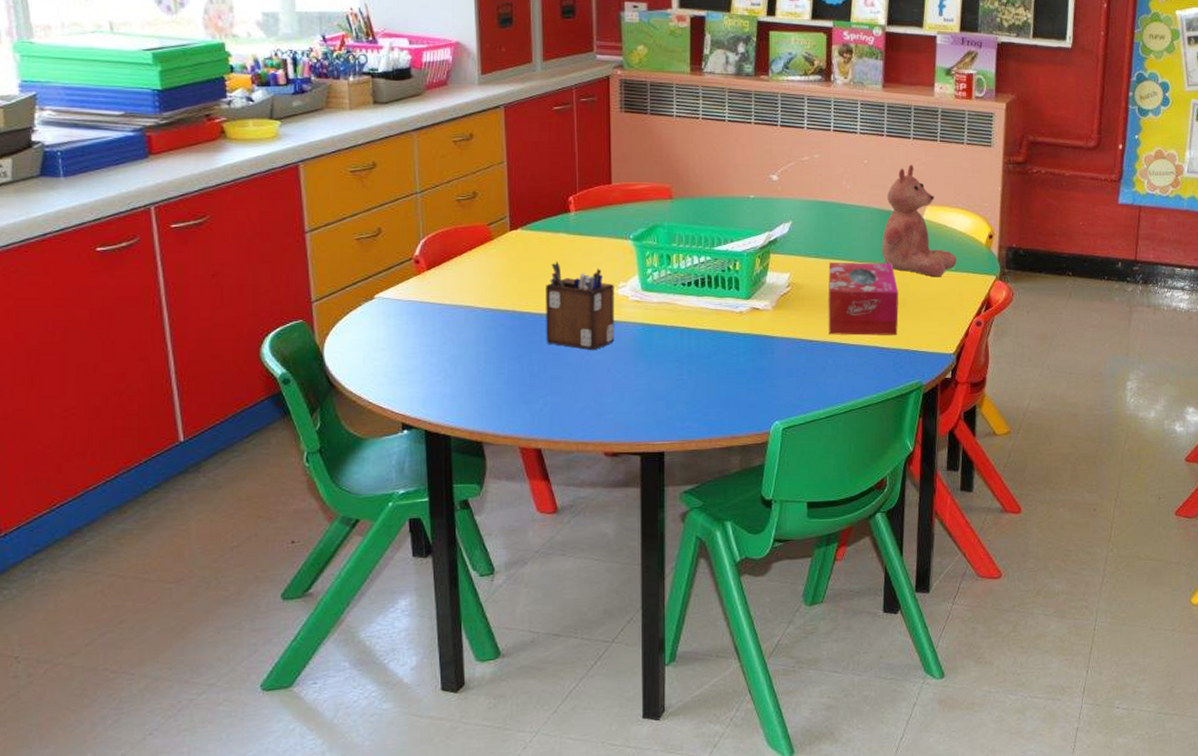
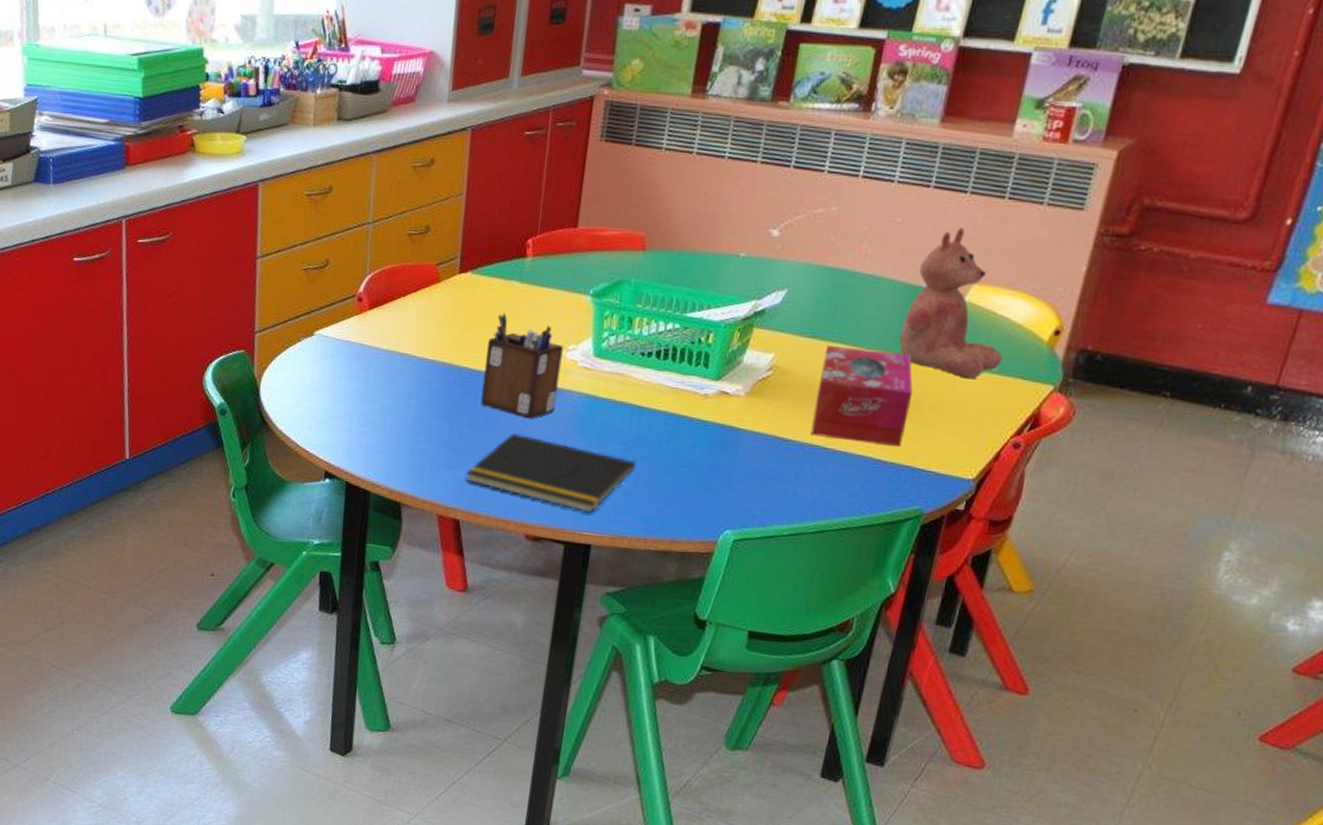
notepad: none [541,364,693,425] -> present [465,433,637,513]

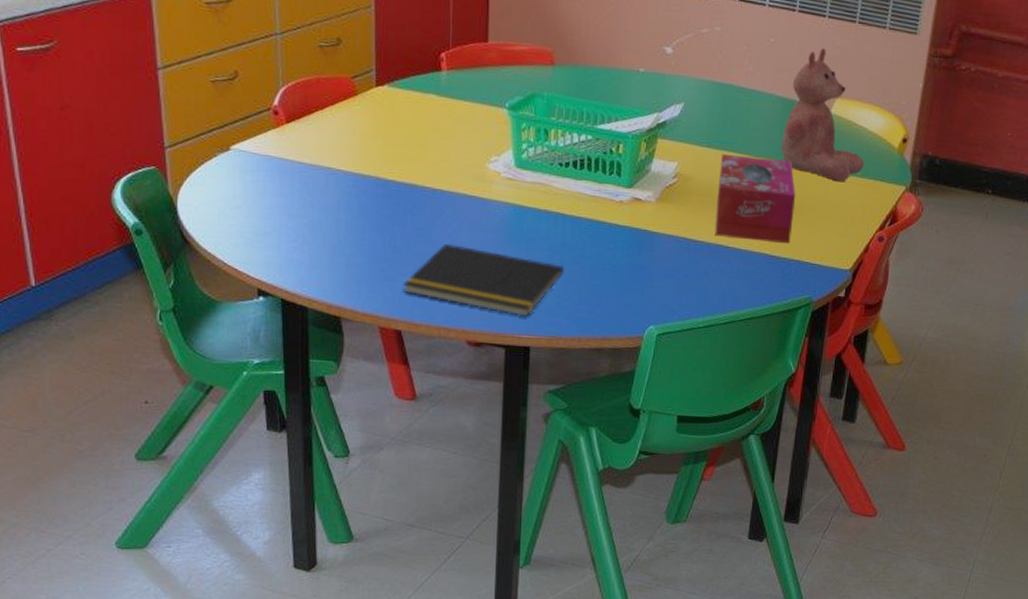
desk organizer: present [480,312,564,419] -> none [411,125,486,230]

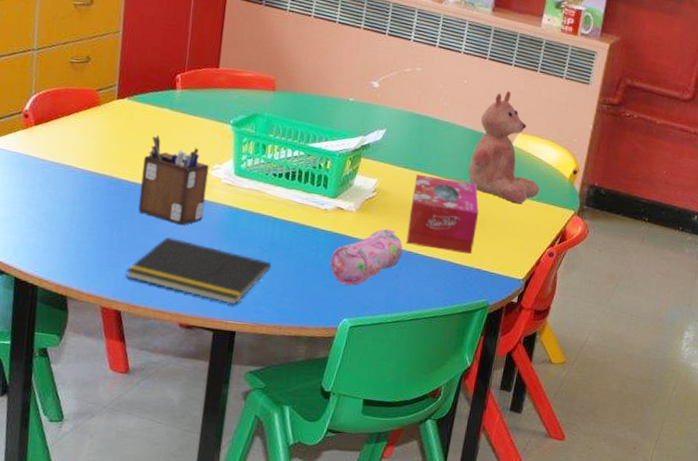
desk organizer: none [411,125,486,230] -> present [138,134,209,226]
pencil case: none [630,219,712,288] -> present [330,228,403,286]

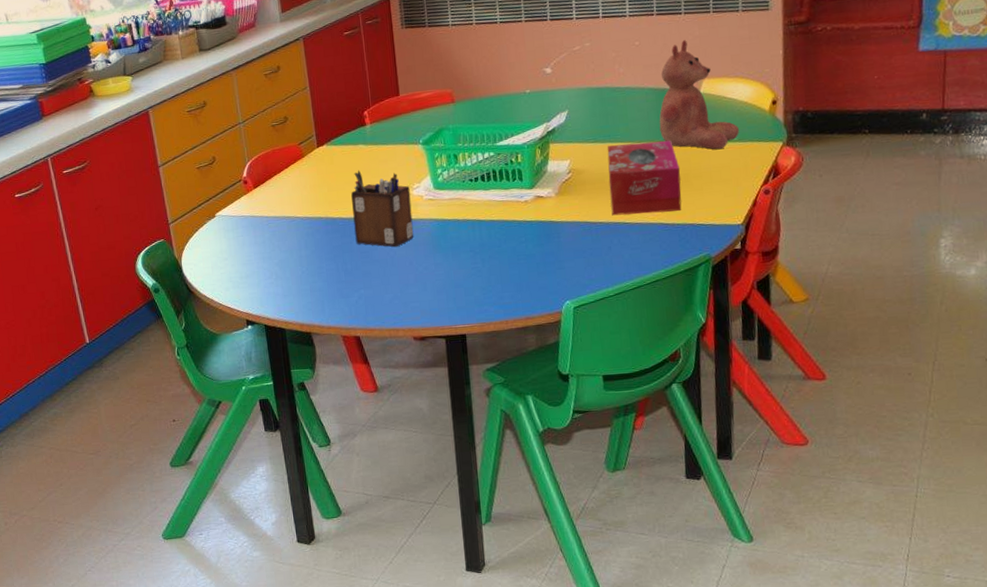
notepad: present [125,237,272,305] -> none [356,259,487,310]
pencil case: present [330,228,403,286] -> none [541,205,610,269]

